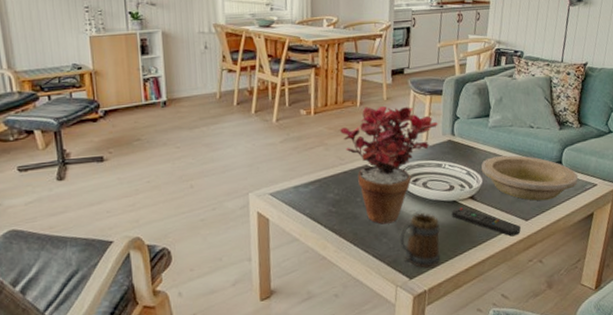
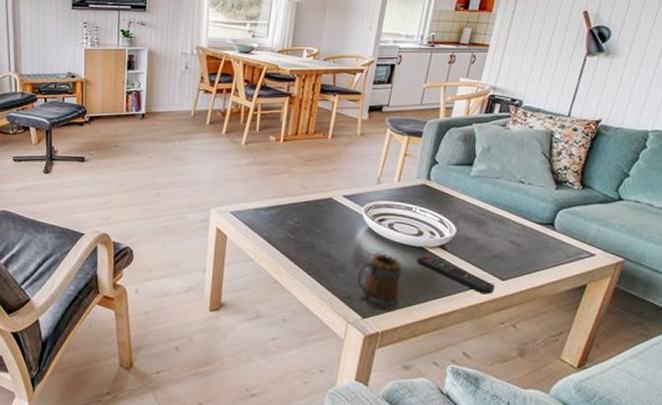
potted plant: present [340,106,438,225] -> none [308,140,413,259]
bowl: present [481,155,579,201] -> none [456,208,573,263]

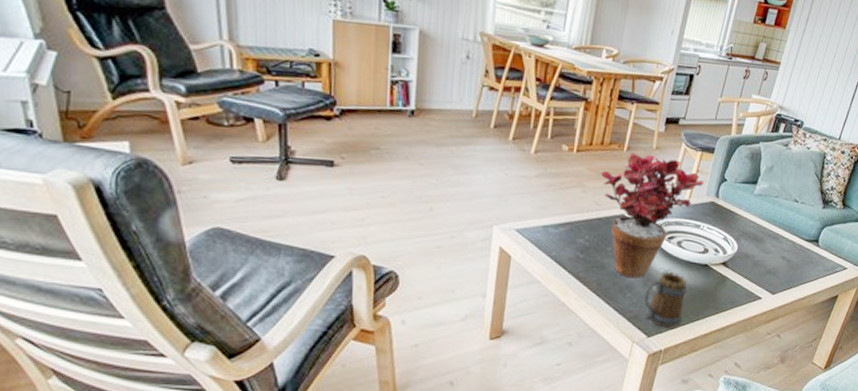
potted plant: none [308,140,413,259] -> present [601,153,704,278]
remote control: present [417,254,495,295] -> none [701,271,766,308]

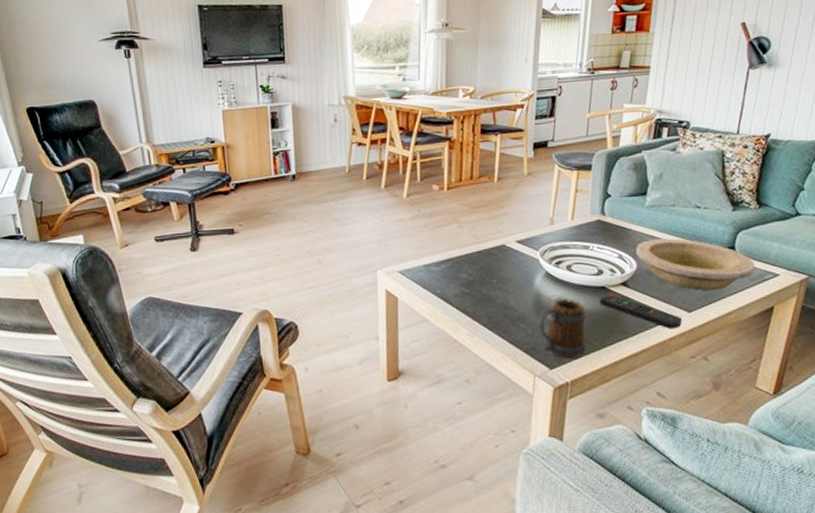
potted plant: present [601,153,704,278] -> none [475,182,586,309]
remote control: none [701,271,766,308] -> present [599,293,682,329]
bowl: none [738,226,831,277] -> present [635,238,756,291]

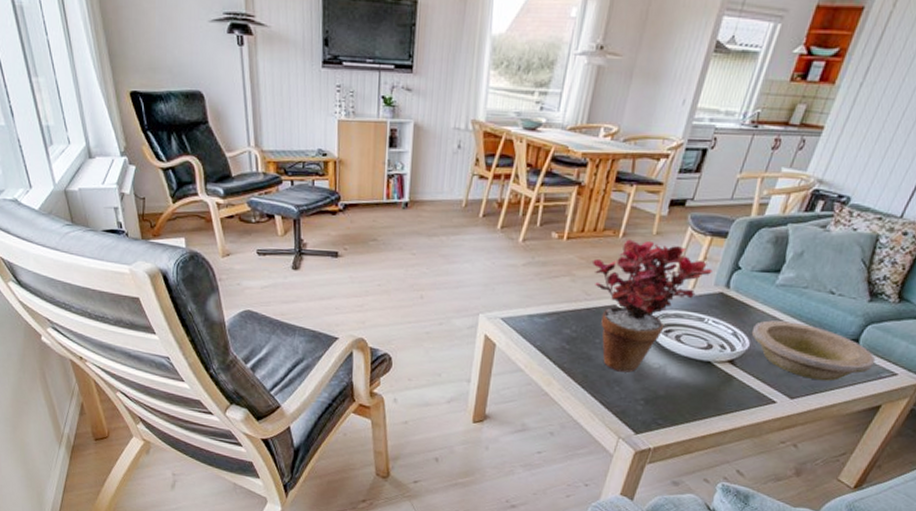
potted plant: none [475,182,586,309] -> present [593,239,713,373]
mug: present [538,299,586,358] -> none [632,368,684,427]
remote control: present [599,293,682,329] -> none [701,369,782,413]

